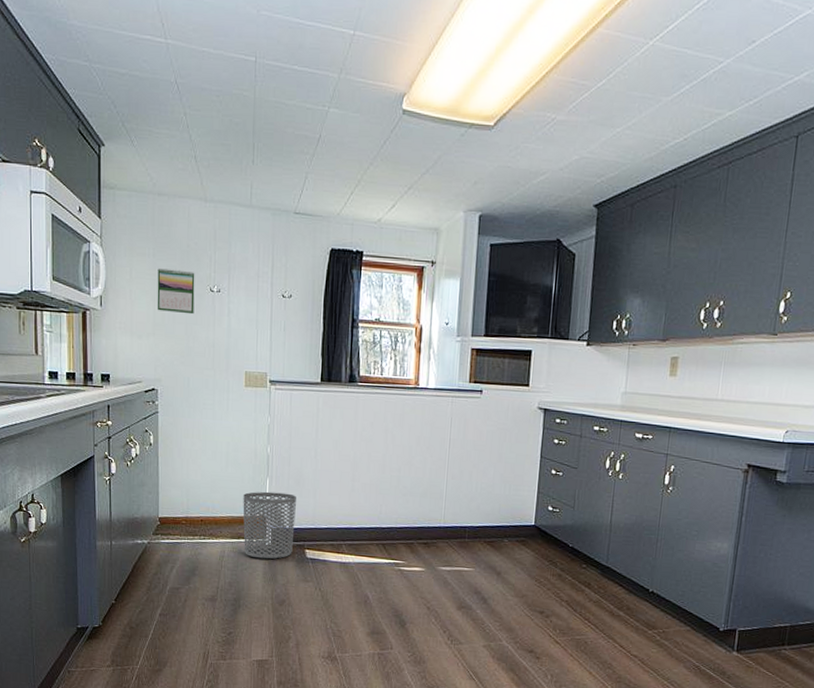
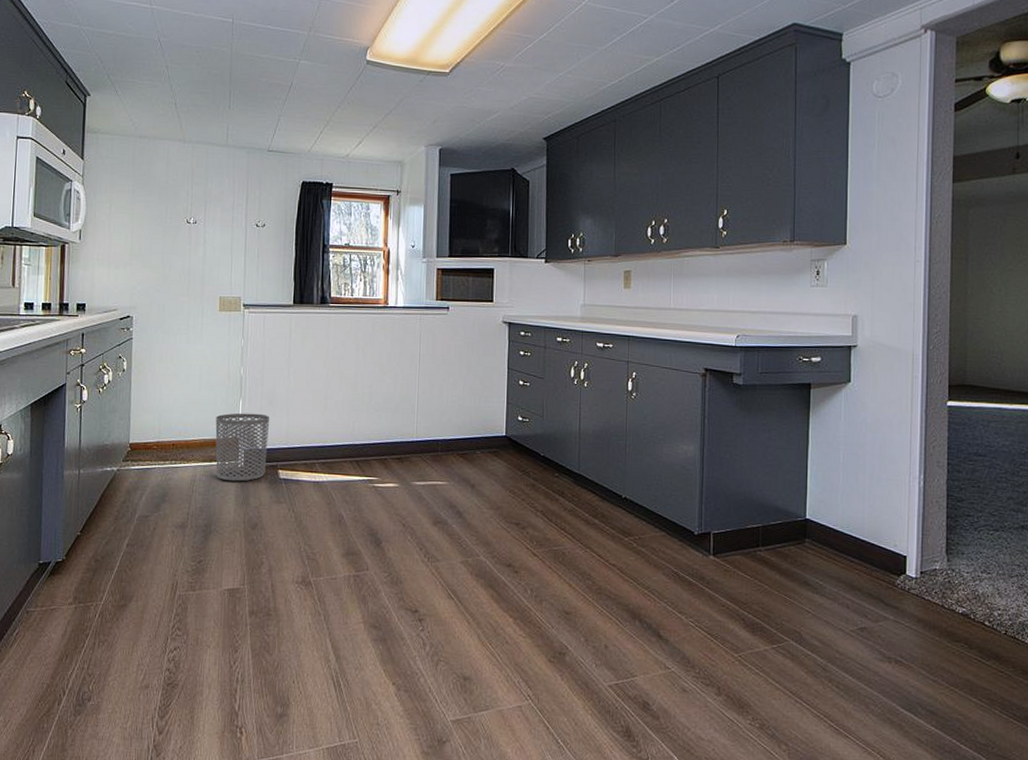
calendar: present [157,268,195,315] -> none [134,203,173,245]

